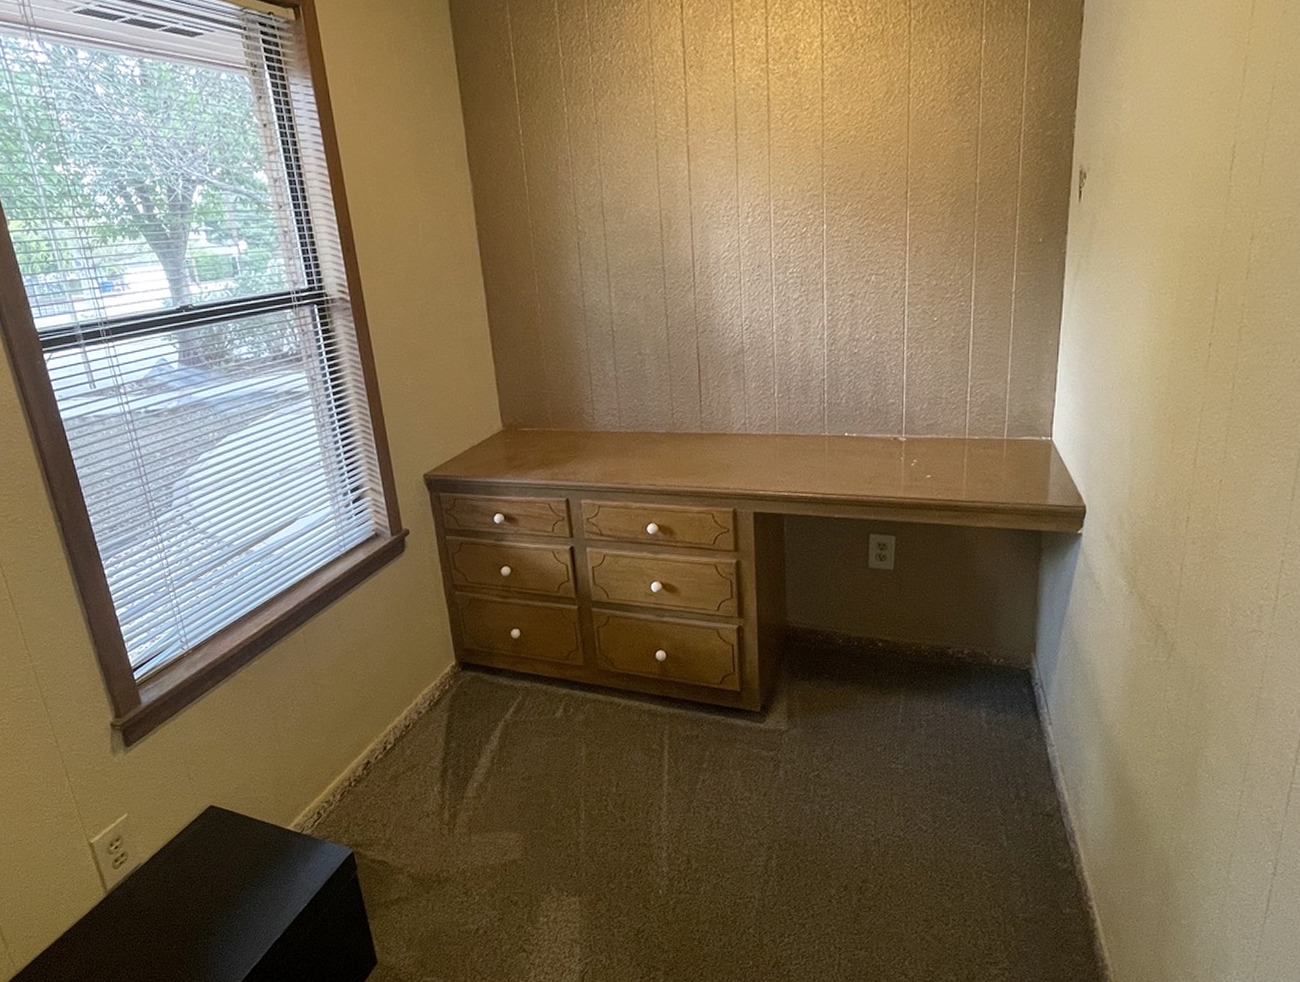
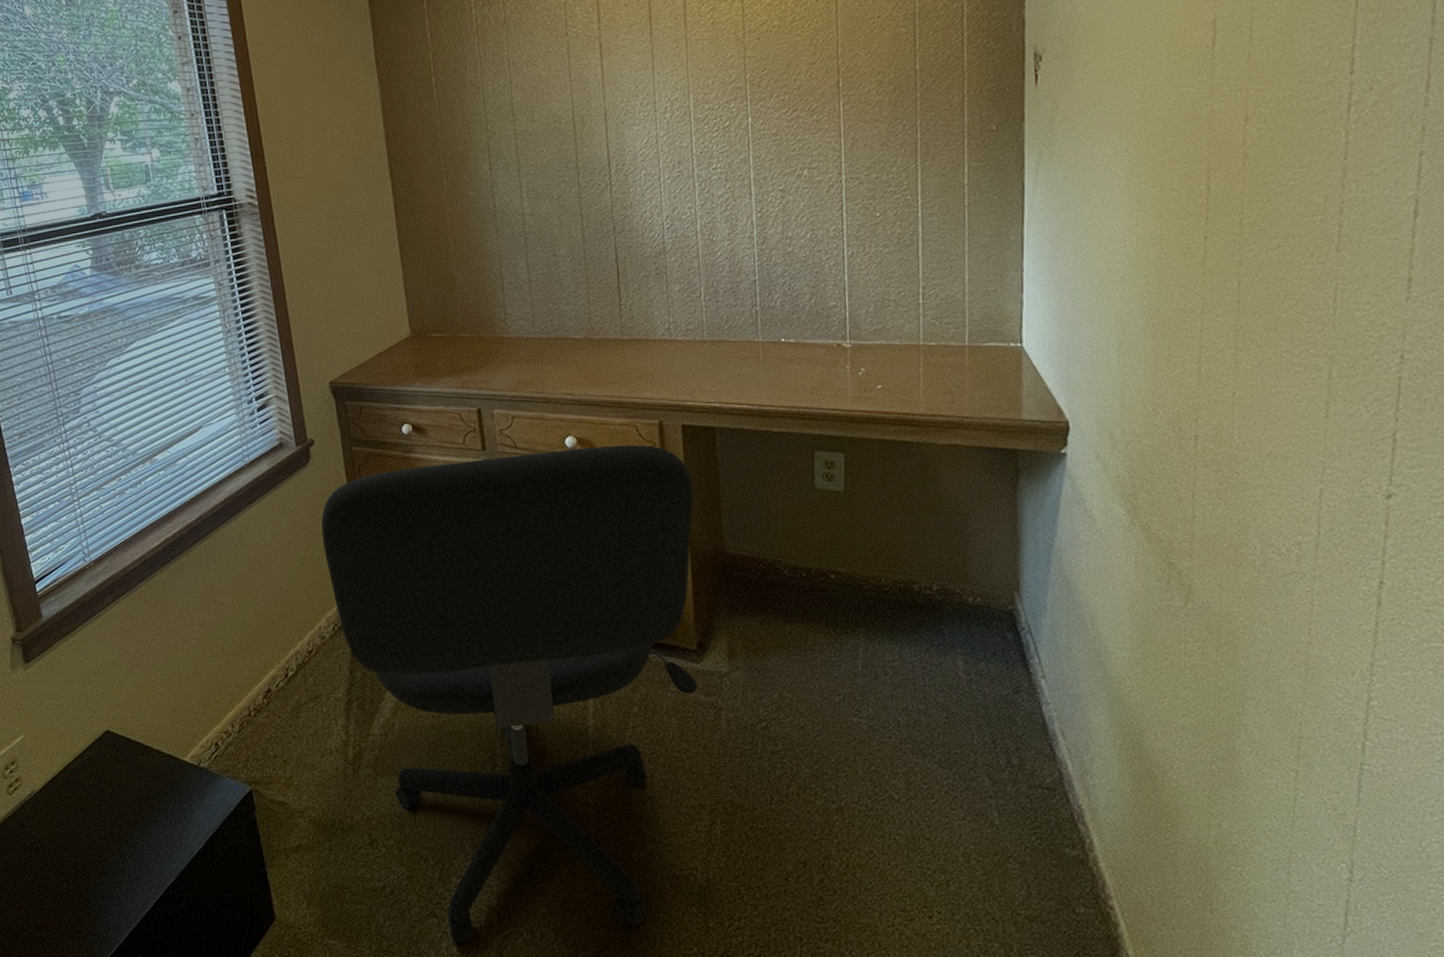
office chair: none [417,531,762,972] -> present [321,445,697,943]

